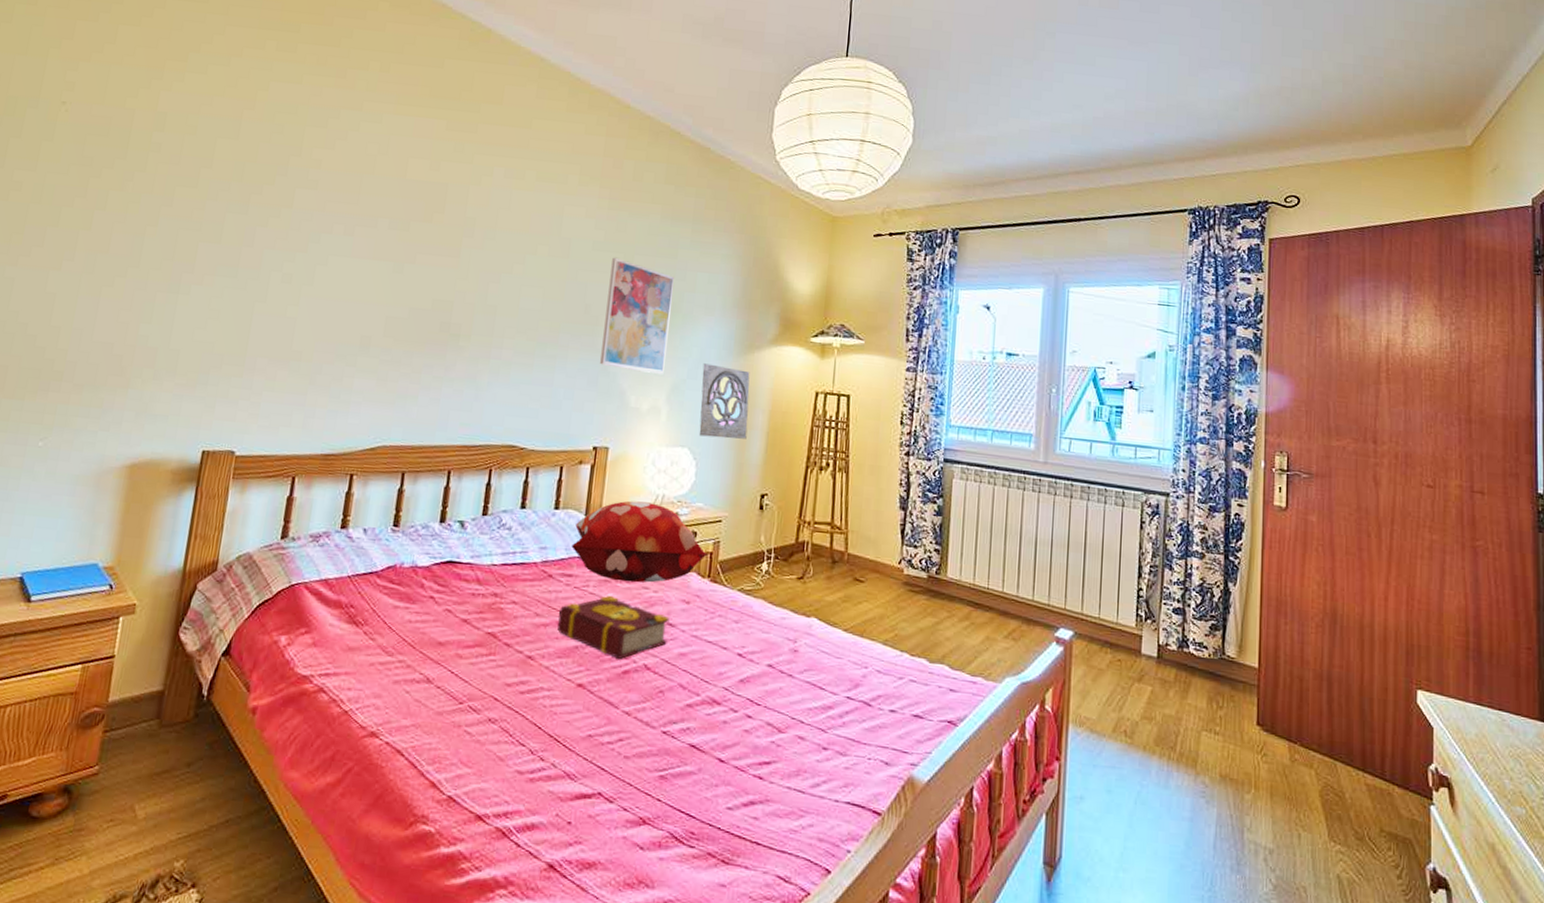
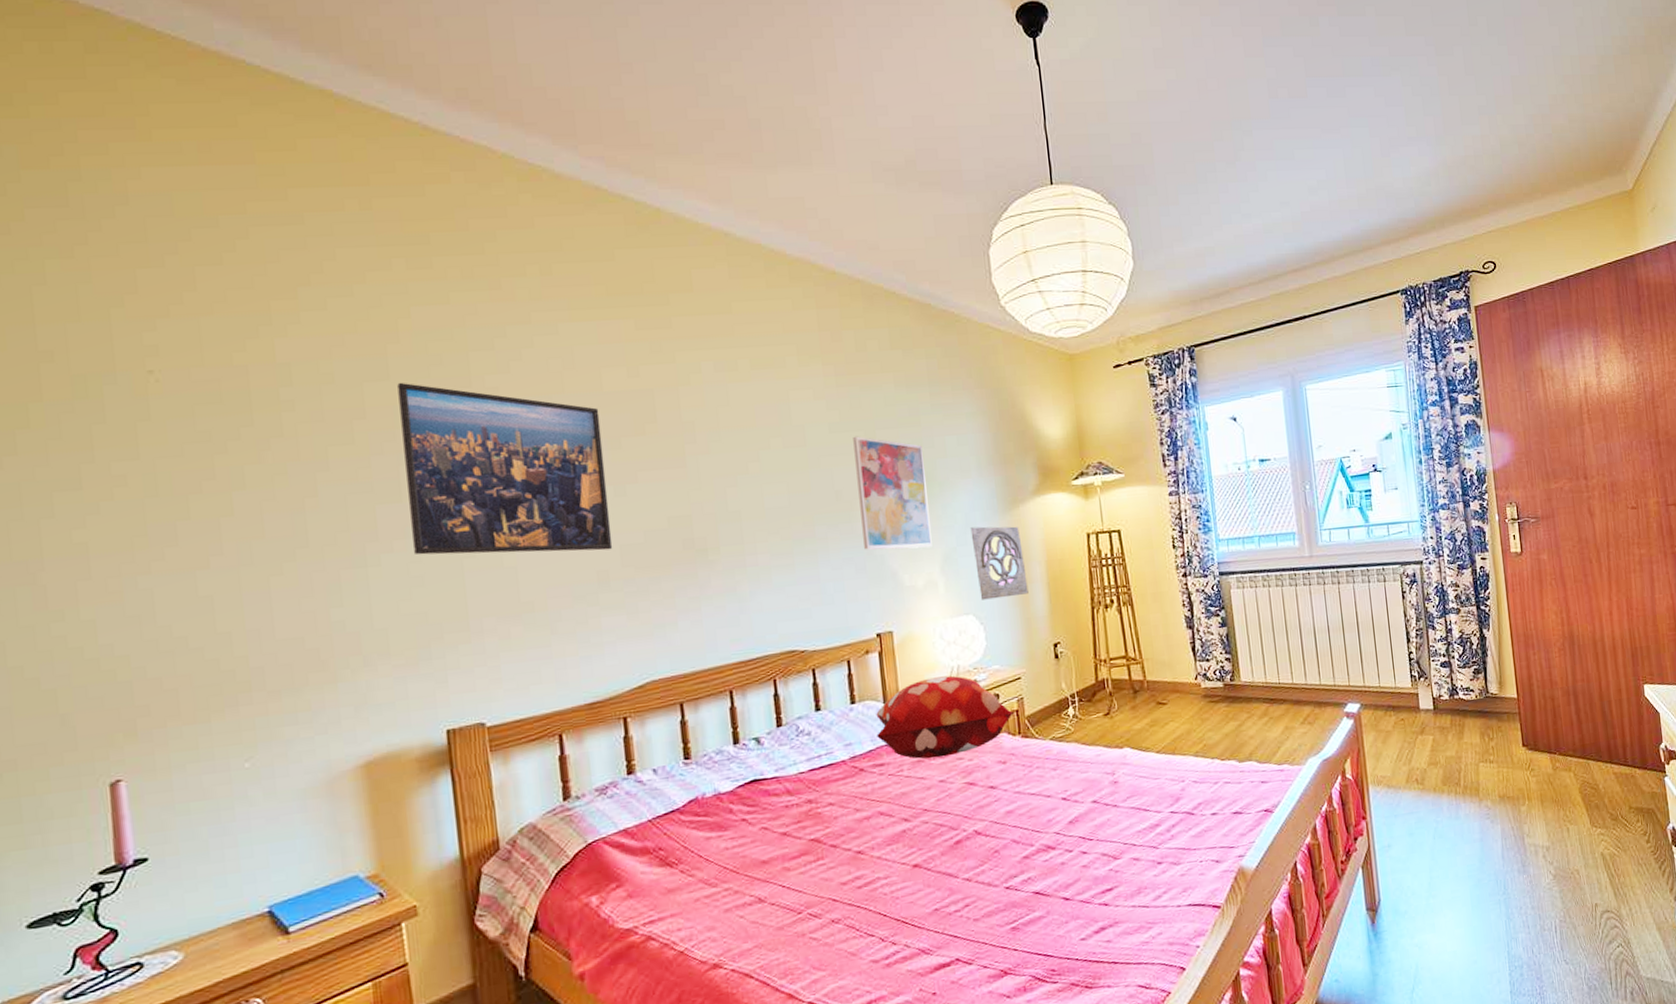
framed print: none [218,142,399,319] -> present [397,382,613,555]
book: present [557,596,670,659] -> none [879,774,992,832]

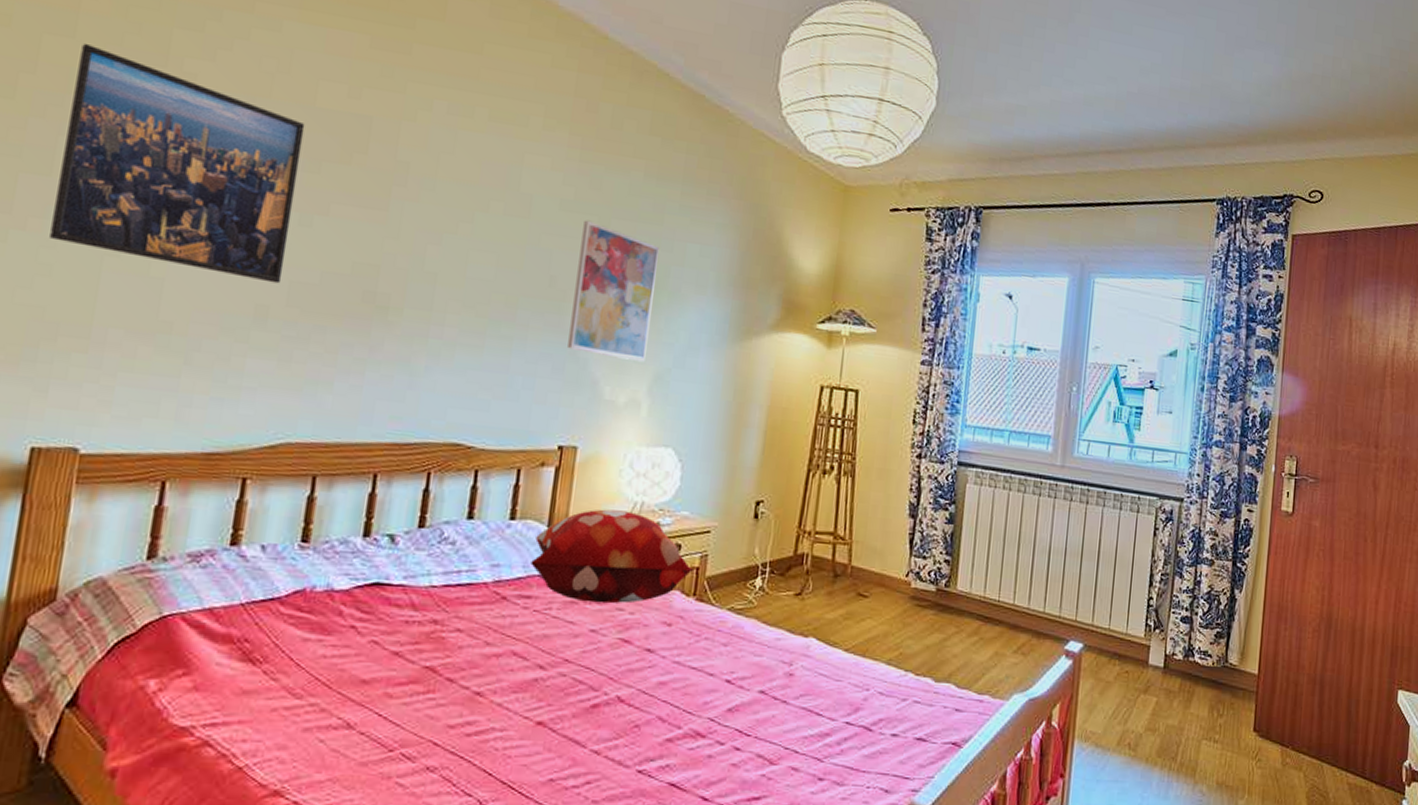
wall ornament: present [970,526,1029,600] -> none [685,350,747,439]

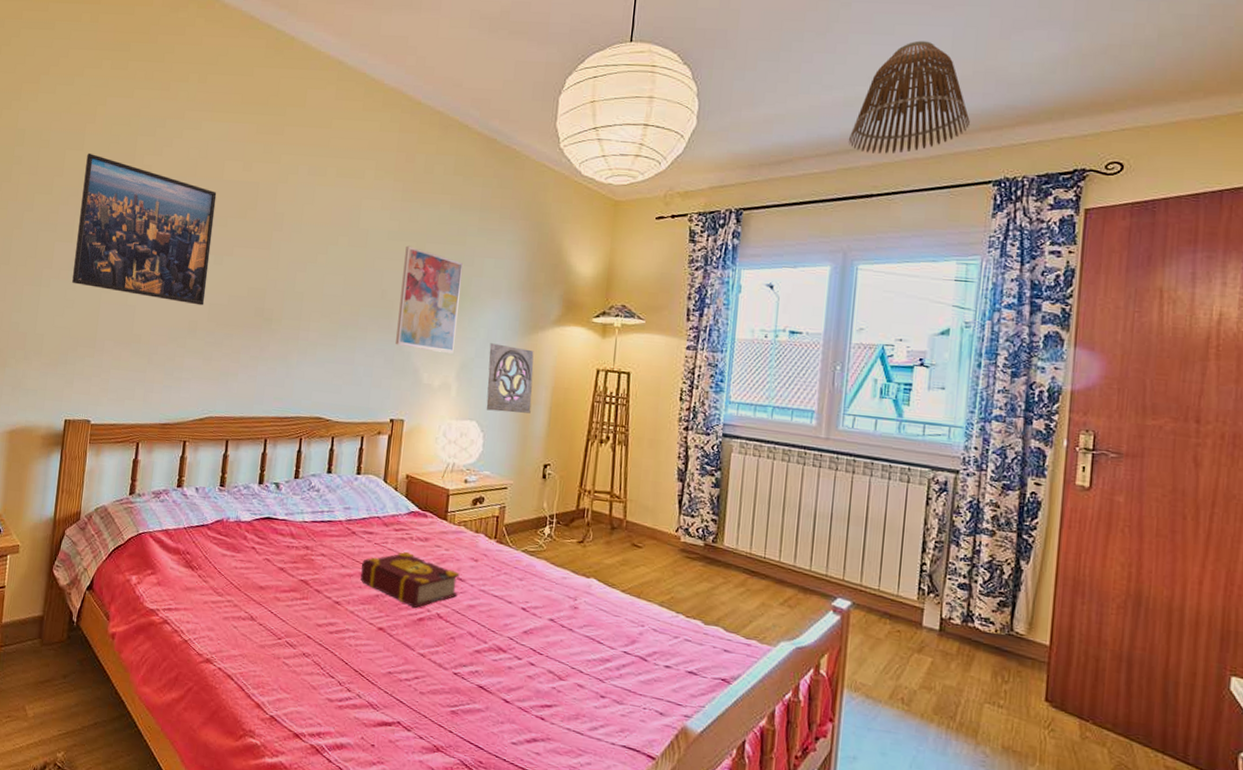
book: none [512,620,648,691] -> present [360,552,460,608]
decorative pillow: present [531,509,695,604] -> none [372,468,495,542]
wall ornament: none [685,350,747,439] -> present [486,343,534,414]
lamp shade: none [1087,44,1198,162] -> present [848,40,970,154]

